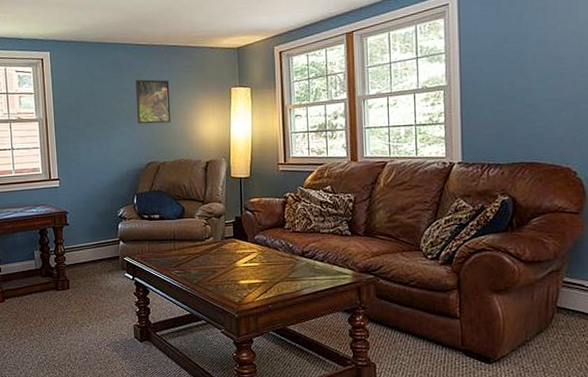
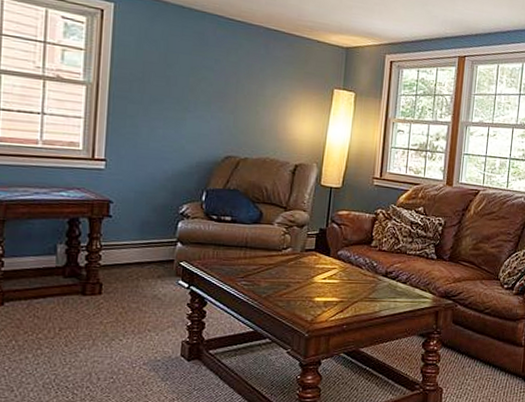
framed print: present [136,79,171,124] -> none [218,58,264,115]

